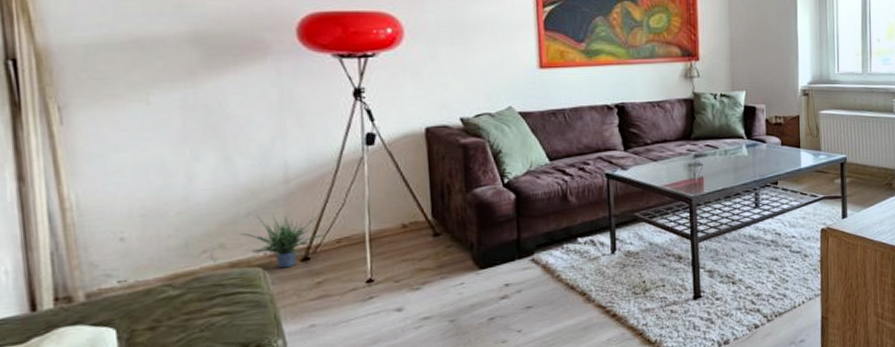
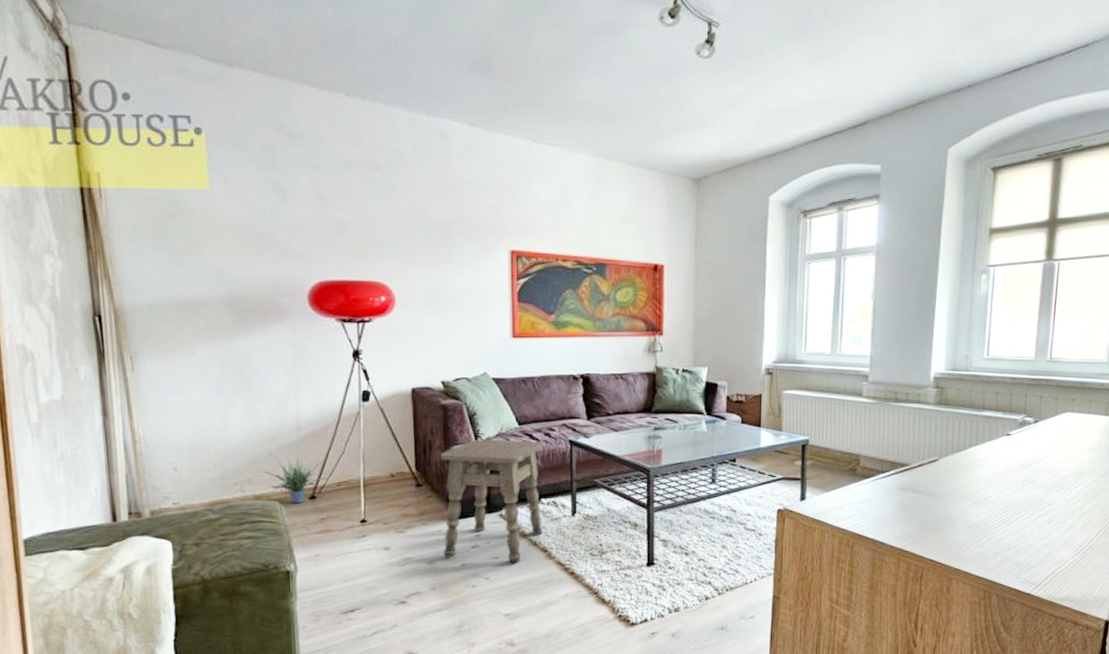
side table: none [461,177,580,313] -> present [441,439,543,563]

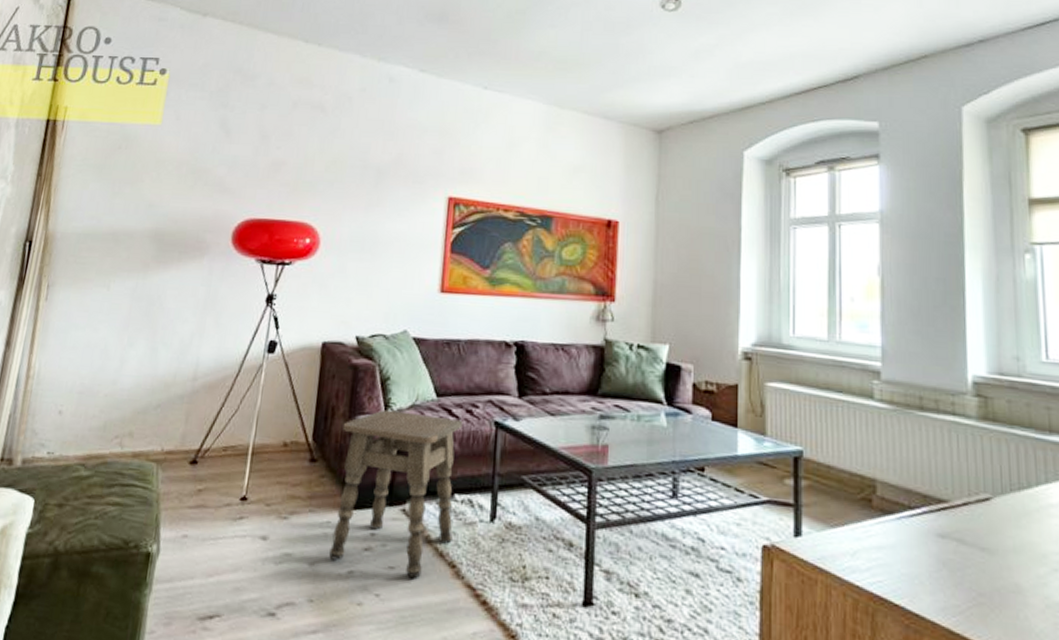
potted plant: present [262,456,329,504] -> none [147,408,215,468]

